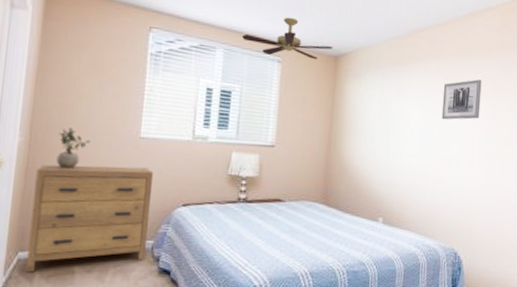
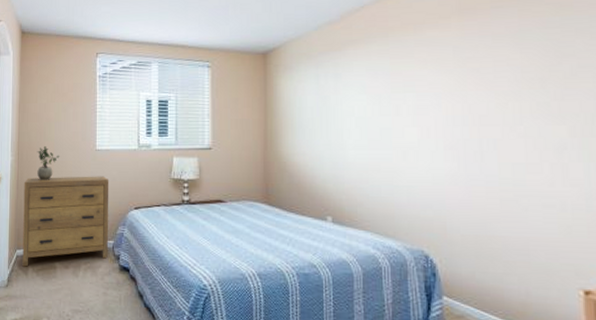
ceiling fan: present [242,17,333,60] -> none [173,22,260,62]
wall art: present [441,79,482,120] -> none [390,53,442,105]

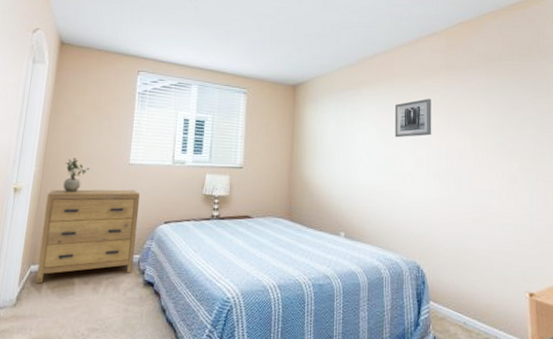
wall art: none [390,53,442,105] -> present [394,99,432,138]

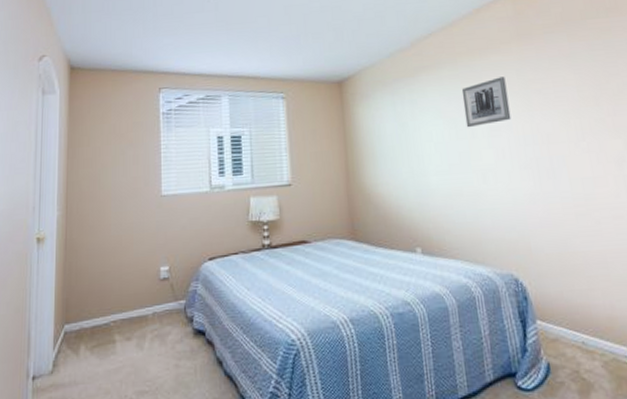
dresser: present [36,189,141,284] -> none [72,225,179,345]
potted plant: present [63,158,90,193] -> none [89,196,118,237]

